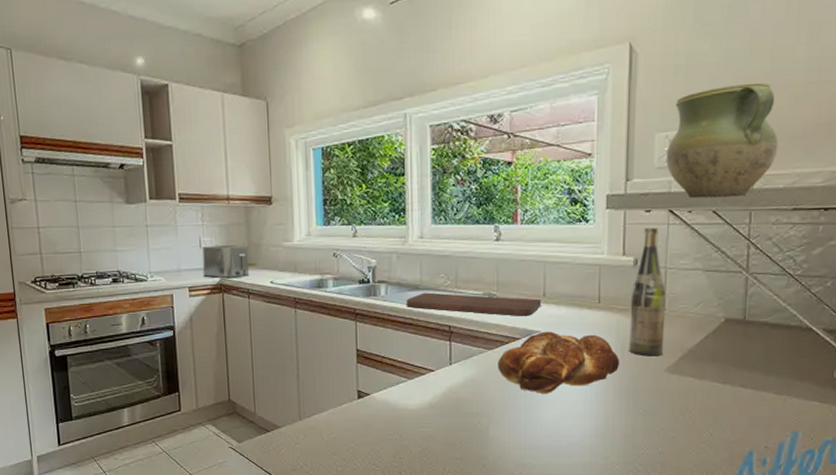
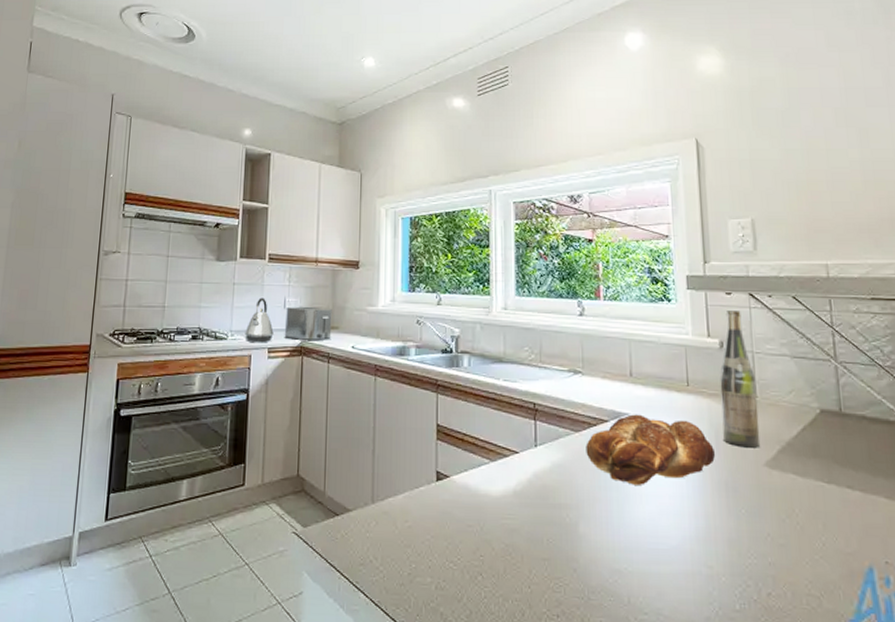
kettle: none [164,238,192,283] -> present [245,298,274,343]
cutting board: present [406,292,542,316] -> none [489,366,629,396]
ceramic jug: present [666,82,779,199] -> none [740,179,847,284]

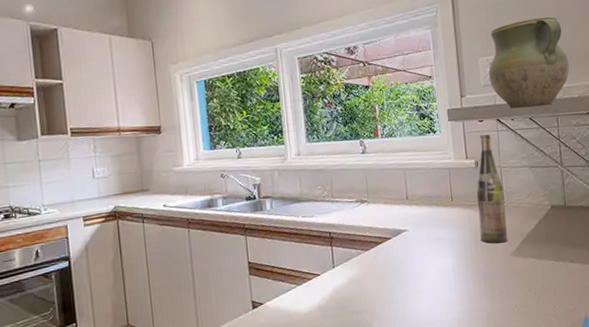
kettle: present [245,298,274,343] -> none [57,170,86,214]
toaster: present [284,306,332,341] -> none [95,173,143,206]
bread loaf: present [586,414,716,485] -> none [374,228,475,286]
ceramic jug: none [740,179,847,284] -> present [488,16,570,109]

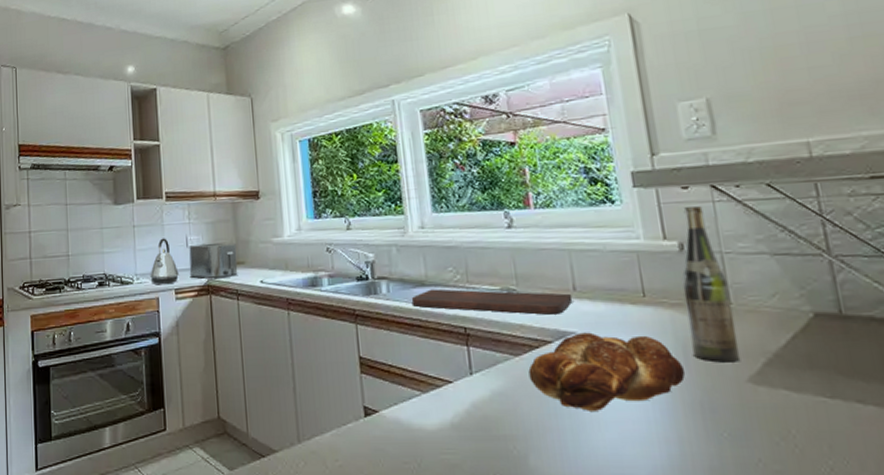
kettle: none [57,170,86,214] -> present [150,238,179,285]
toaster: none [95,173,143,206] -> present [189,242,238,279]
cutting board: none [289,201,406,219] -> present [411,289,573,315]
bread loaf: none [374,228,475,286] -> present [528,332,686,411]
ceramic jug: present [488,16,570,109] -> none [693,41,833,172]

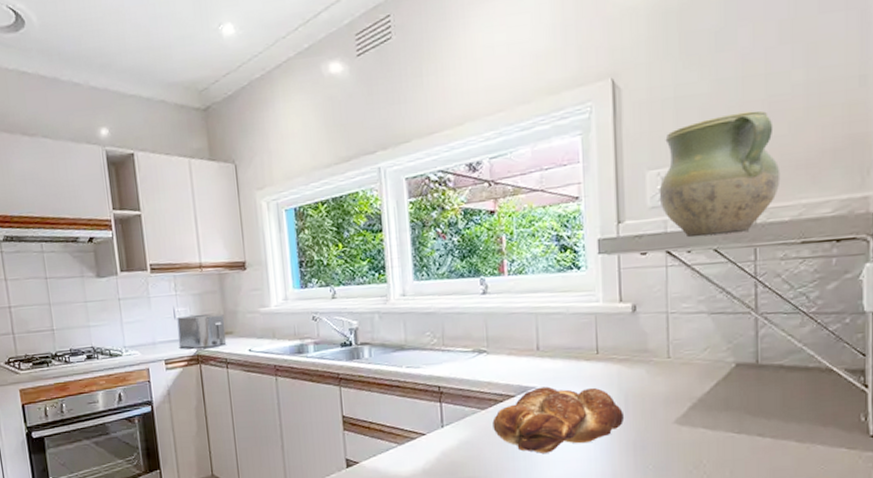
kettle: present [150,238,179,285] -> none [138,310,168,357]
cutting board: present [411,289,573,315] -> none [391,352,536,373]
wine bottle: present [681,206,741,363] -> none [631,271,671,408]
ceramic jug: none [693,41,833,172] -> present [659,110,781,238]

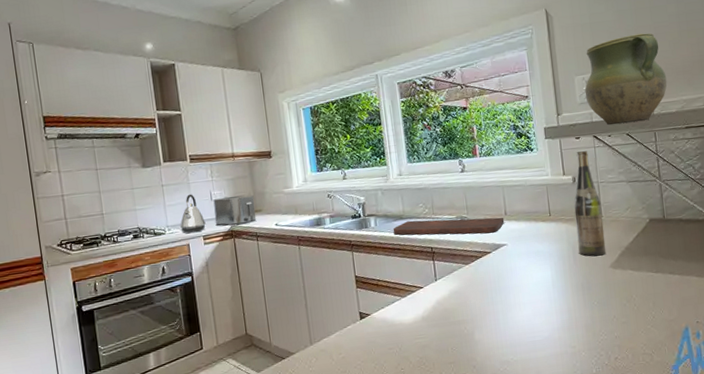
kettle: none [138,310,168,357] -> present [180,194,206,234]
cutting board: none [391,352,536,373] -> present [393,217,505,236]
bread loaf: present [492,386,625,453] -> none [475,242,574,298]
wine bottle: none [631,271,671,408] -> present [573,151,607,257]

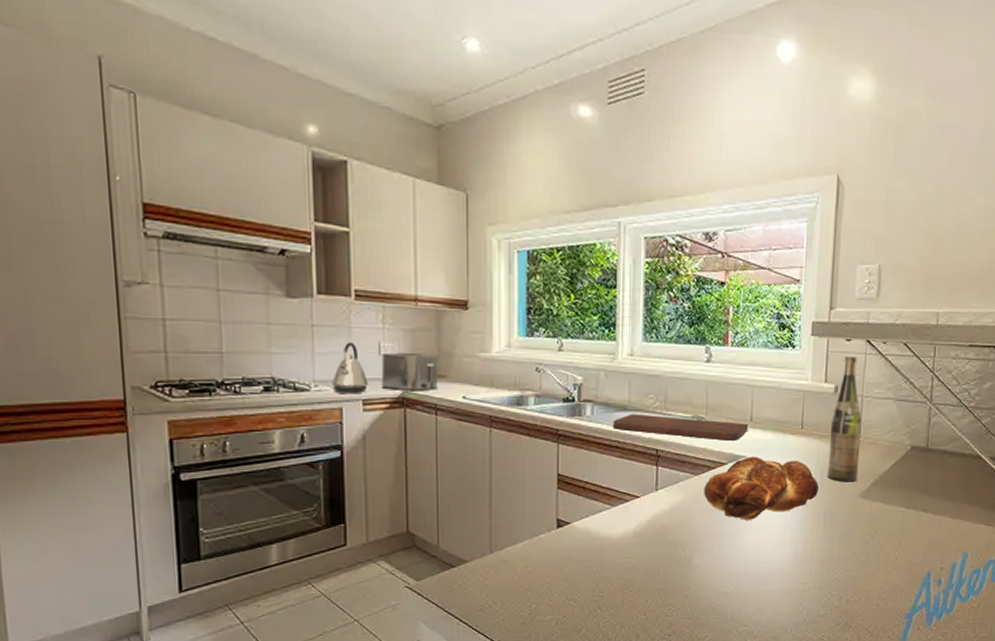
bread loaf: none [475,242,574,298] -> present [704,456,819,520]
ceramic jug: present [584,33,667,126] -> none [865,225,960,331]

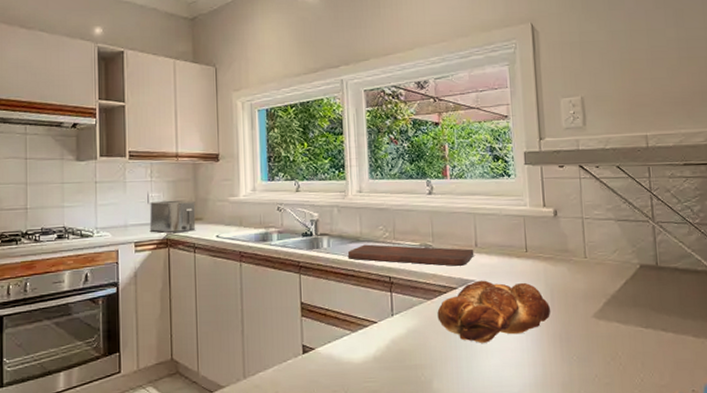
kettle: present [332,342,368,395] -> none [110,194,139,239]
wine bottle: present [827,357,862,482] -> none [554,182,589,303]

